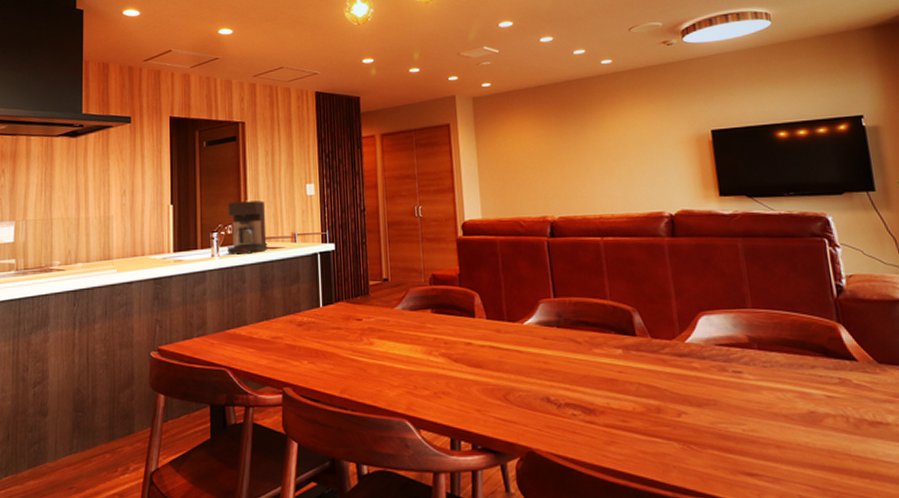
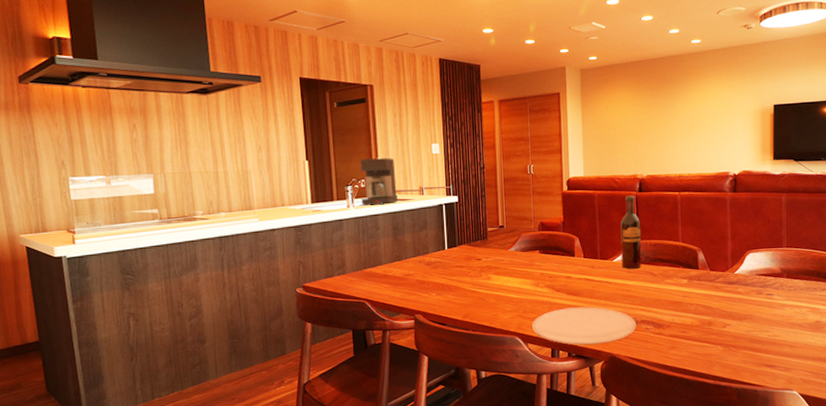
plate: none [425,383,560,436] -> present [532,307,637,346]
wine bottle: none [530,241,561,334] -> present [620,195,642,269]

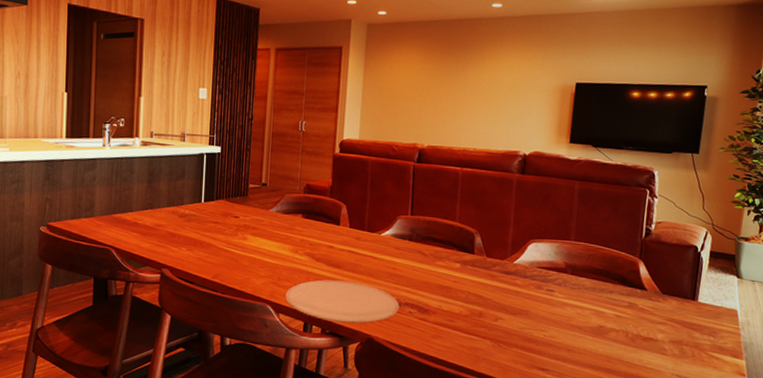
coffee maker: present [360,158,398,206] -> none [118,96,158,148]
wine bottle: present [620,195,642,269] -> none [390,165,416,246]

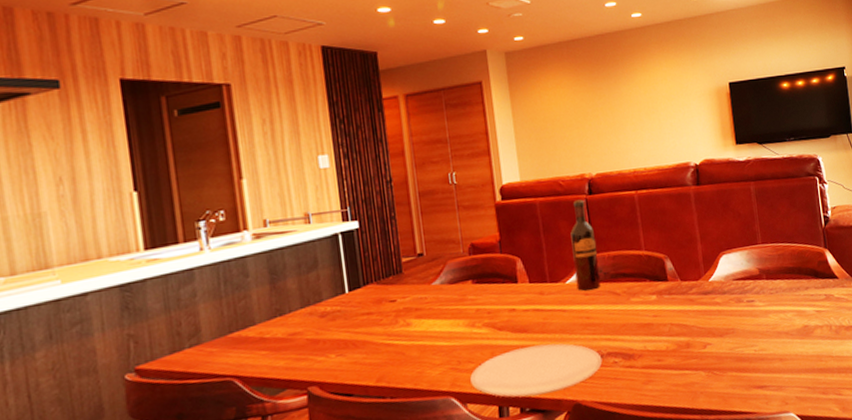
wine bottle: none [390,165,416,246] -> present [570,199,601,291]

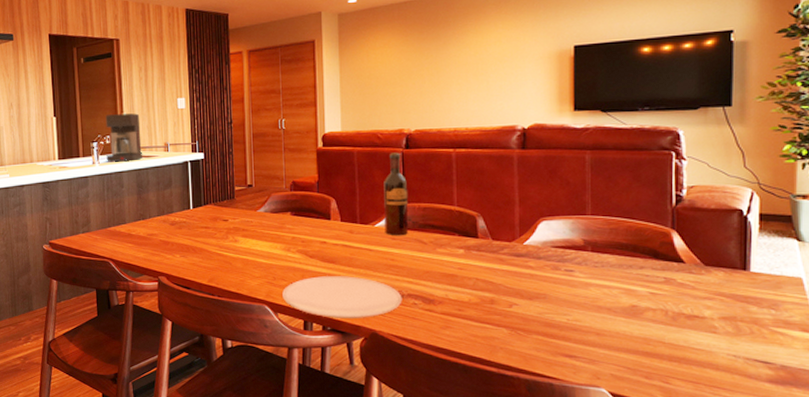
coffee maker: none [215,178,274,246] -> present [105,113,142,162]

